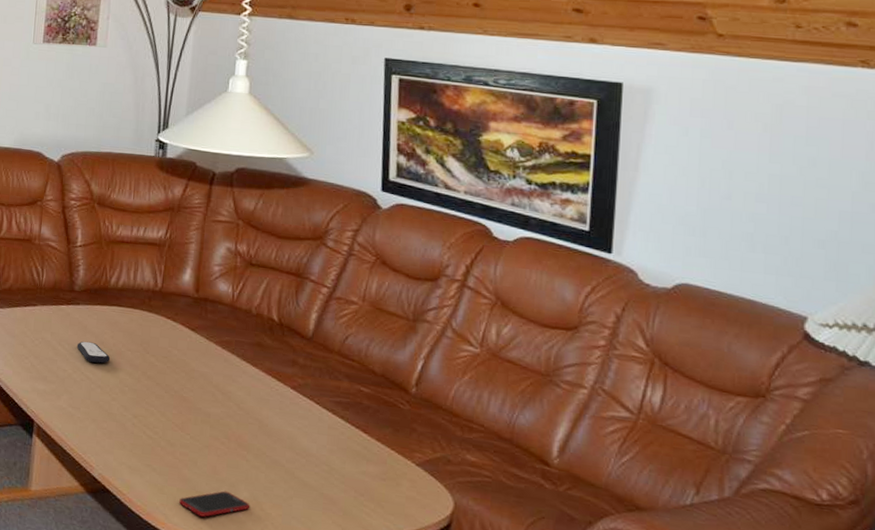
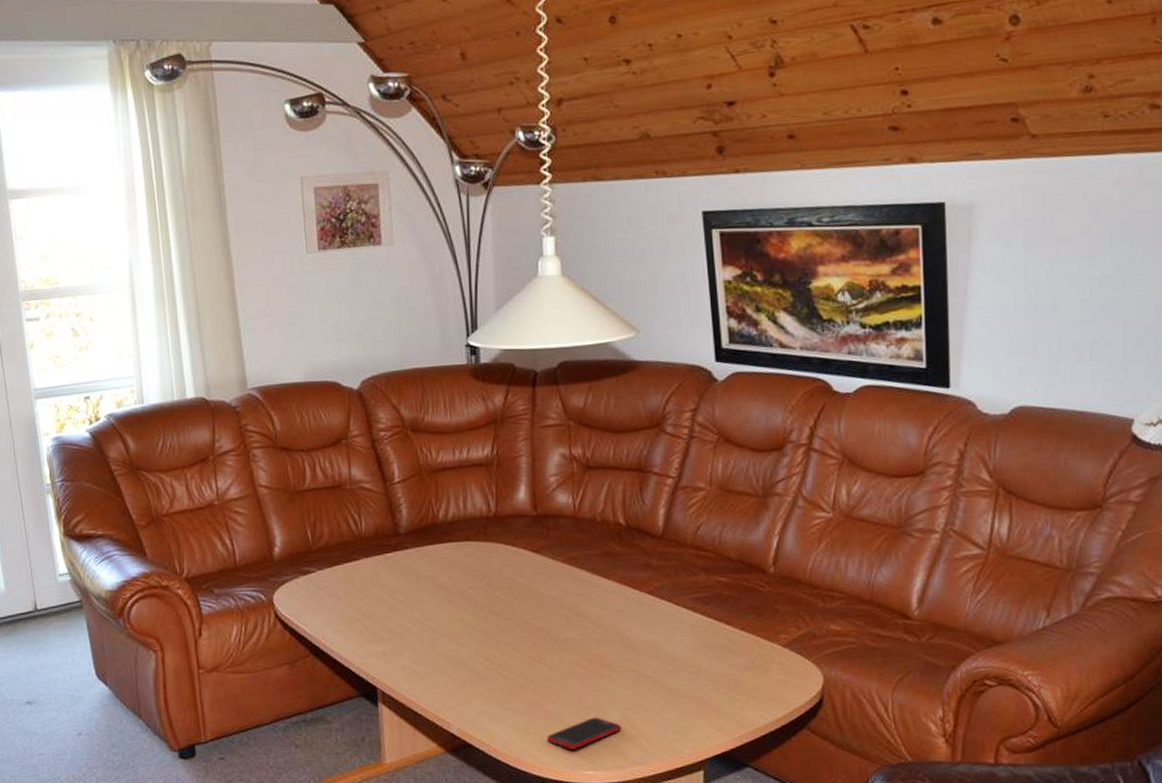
remote control: present [76,341,111,364] -> none [411,587,451,610]

